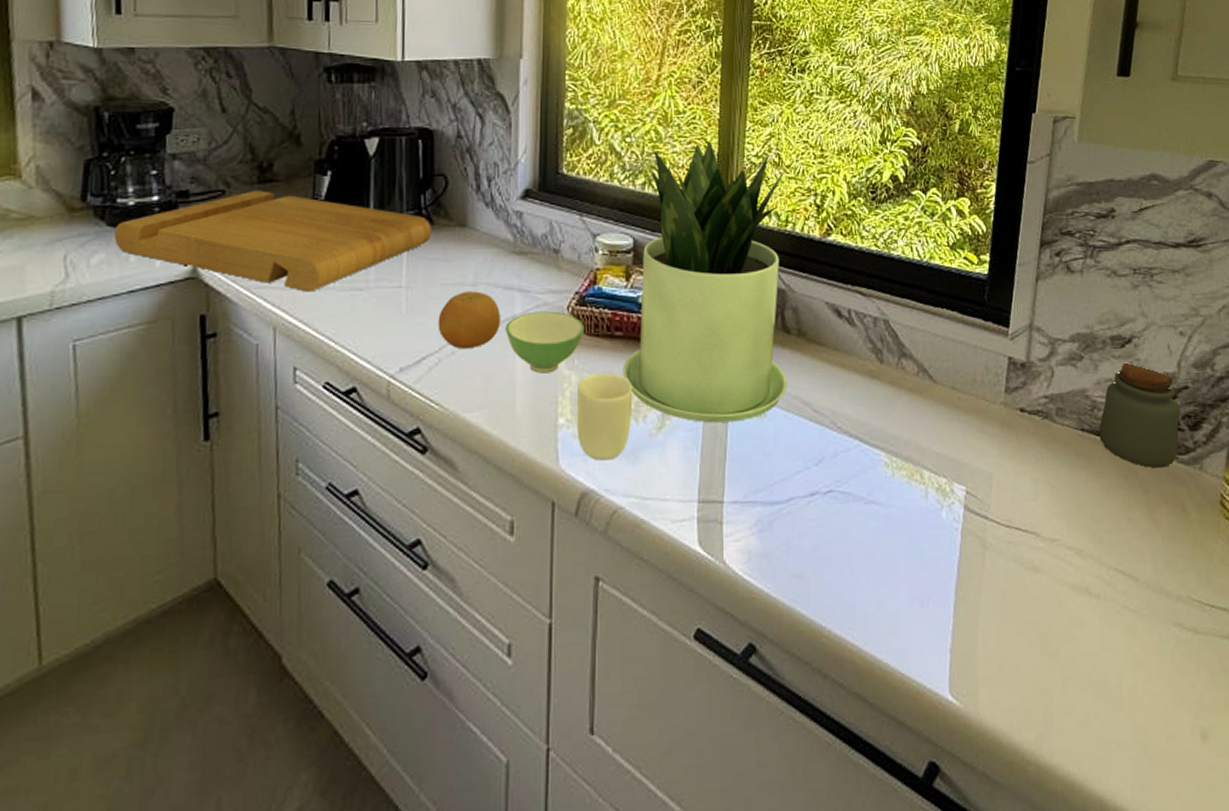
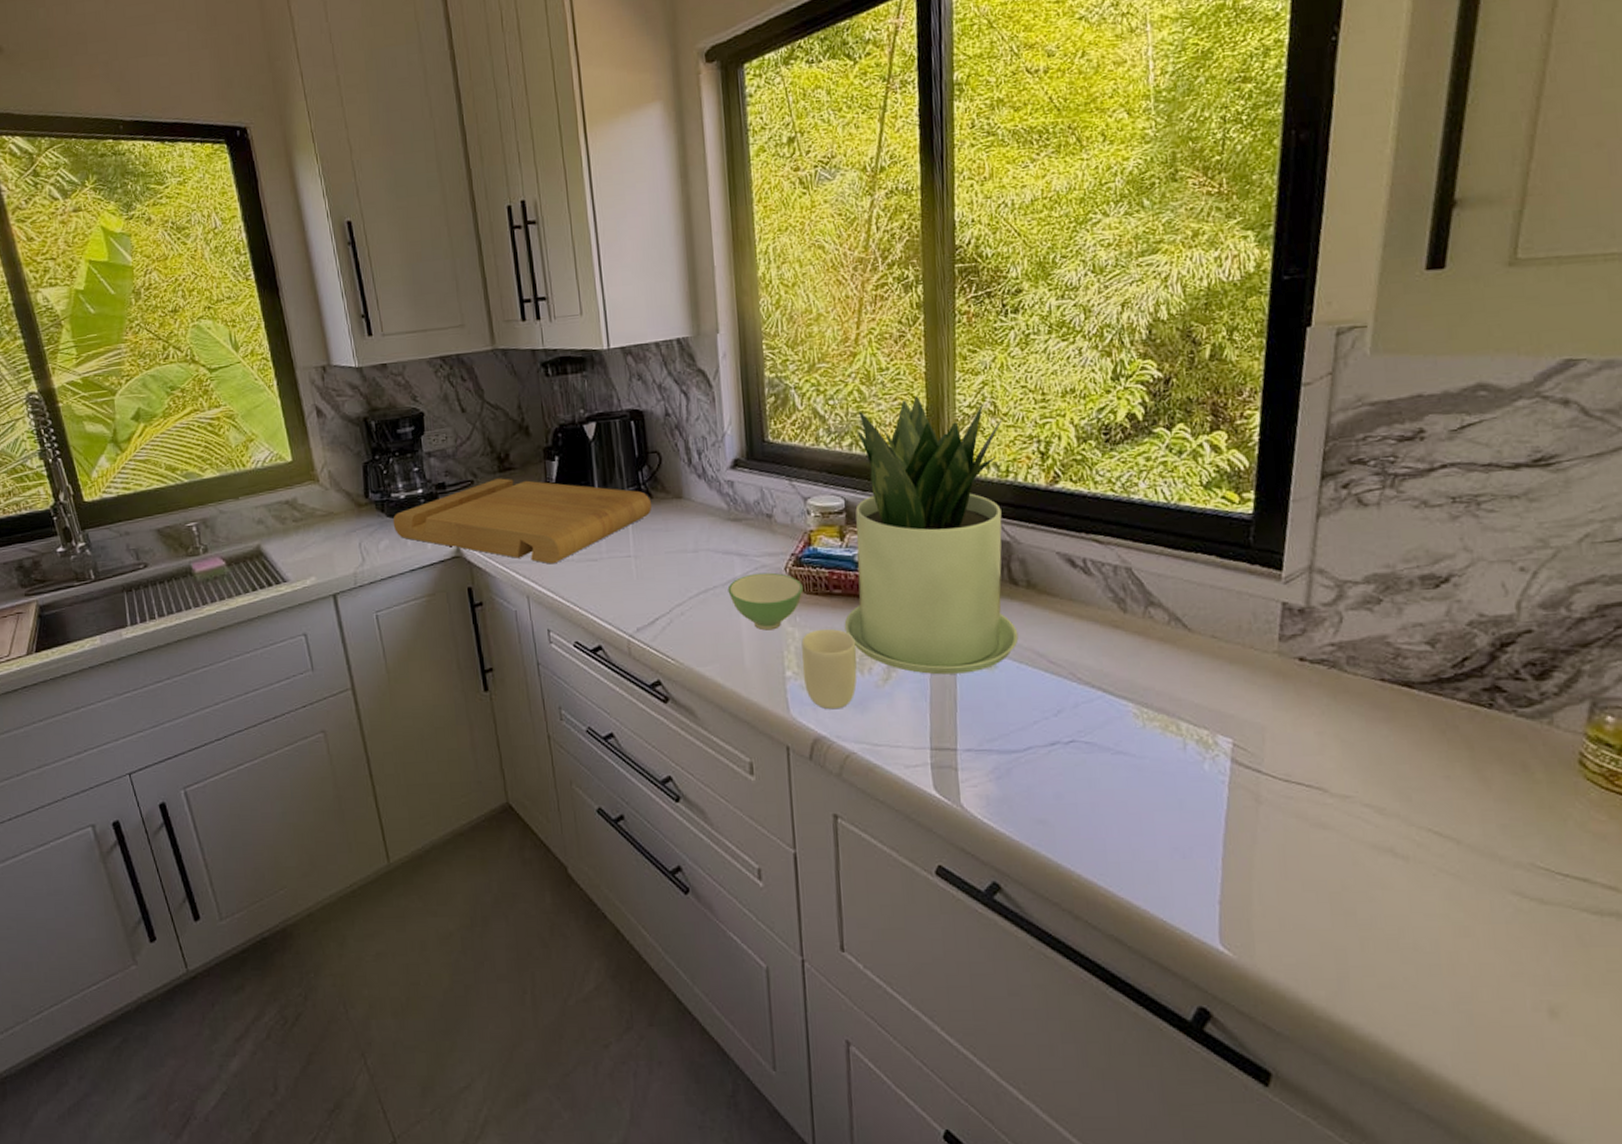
fruit: present [438,291,501,350] -> none [665,557,723,611]
jar: present [1099,362,1180,468] -> none [1405,604,1520,722]

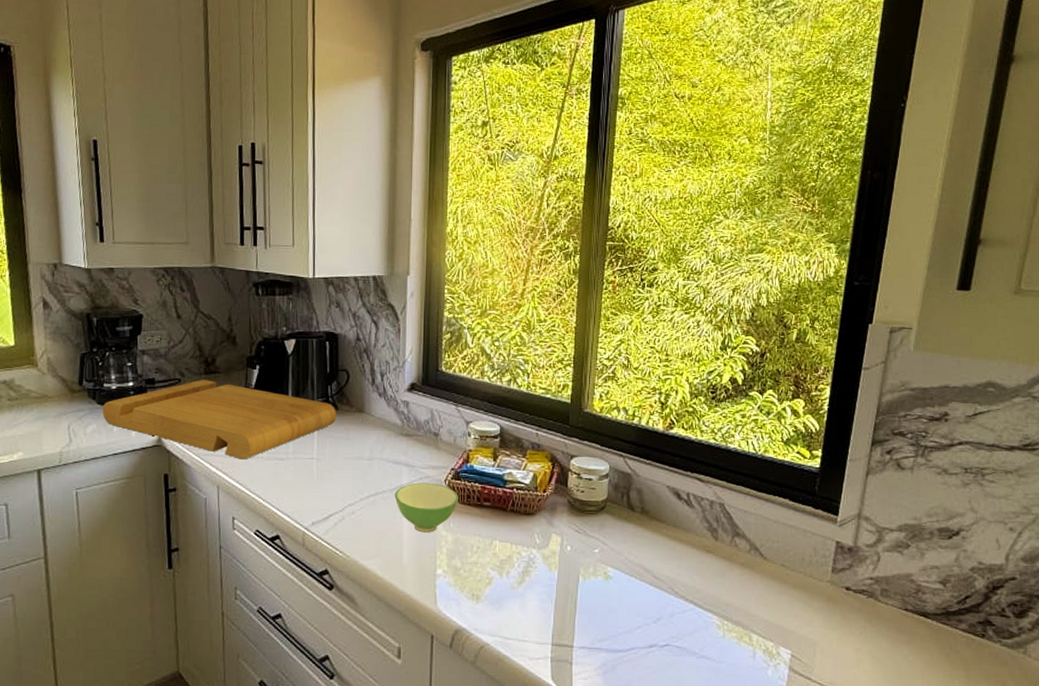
cup: present [801,629,857,710] -> none [451,536,498,606]
planter: present [844,396,1019,675] -> none [490,346,635,582]

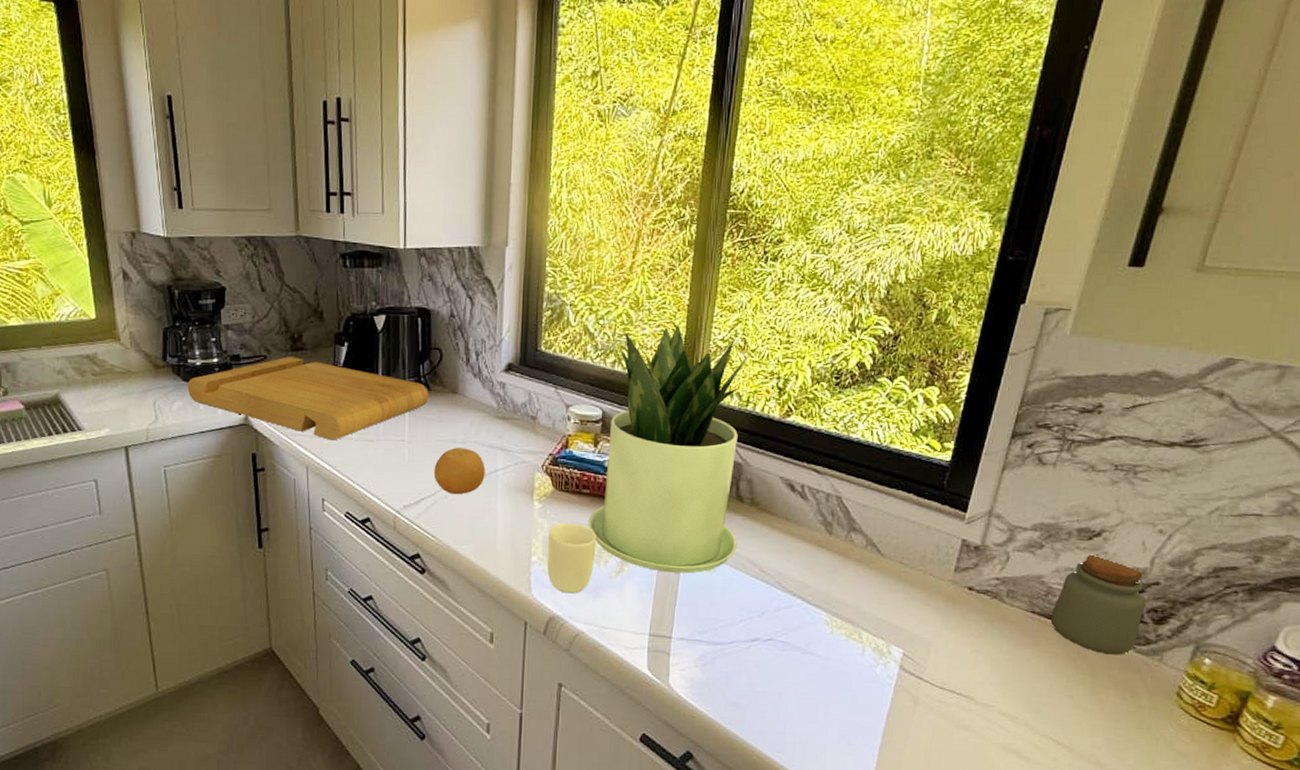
fruit: none [341,464,391,510] -> present [434,447,485,495]
bowl: present [394,483,458,533] -> none [489,468,556,519]
cup: none [451,536,498,606] -> present [546,523,597,594]
planter: none [490,346,635,582] -> present [588,325,752,573]
jar: none [923,552,1006,649] -> present [1051,554,1146,655]

